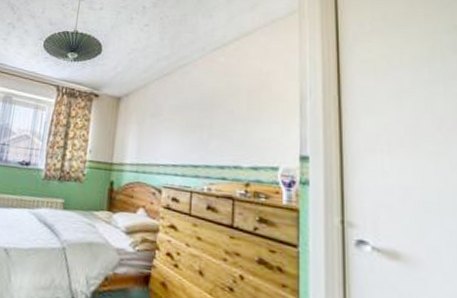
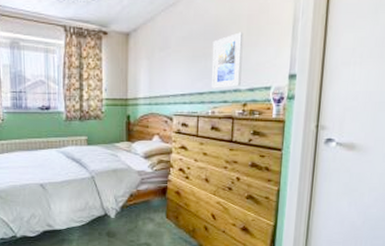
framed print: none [207,106,244,163] -> present [211,32,244,89]

